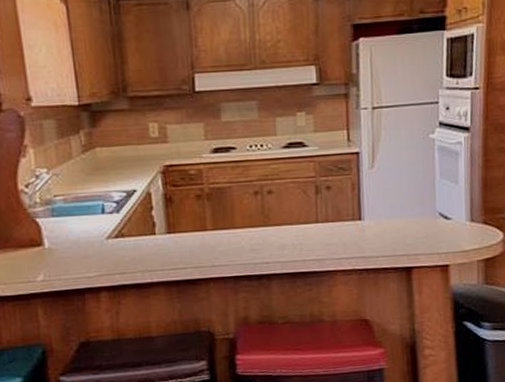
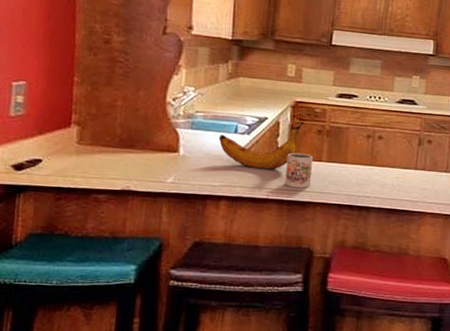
banana: none [85,187,179,250] -> present [219,121,304,169]
mug: none [166,224,198,266] -> present [284,152,313,189]

